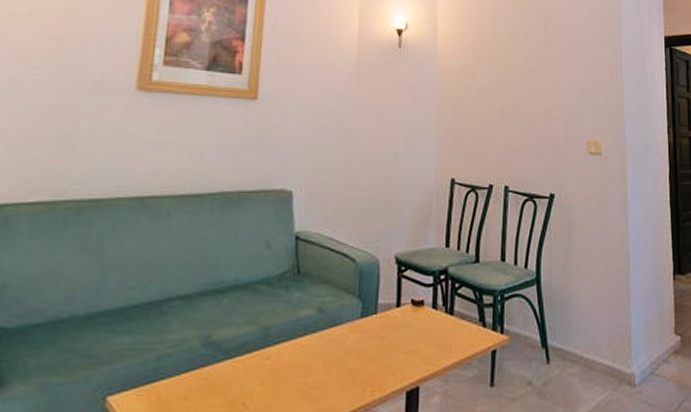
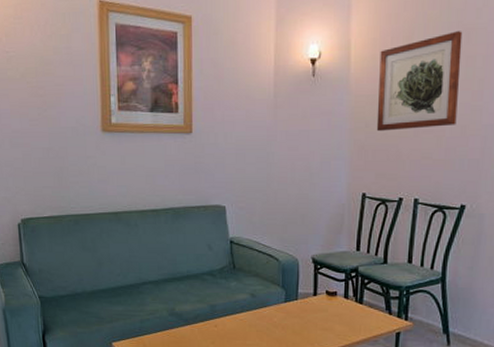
wall art: none [464,18,541,111] -> present [376,31,463,132]

